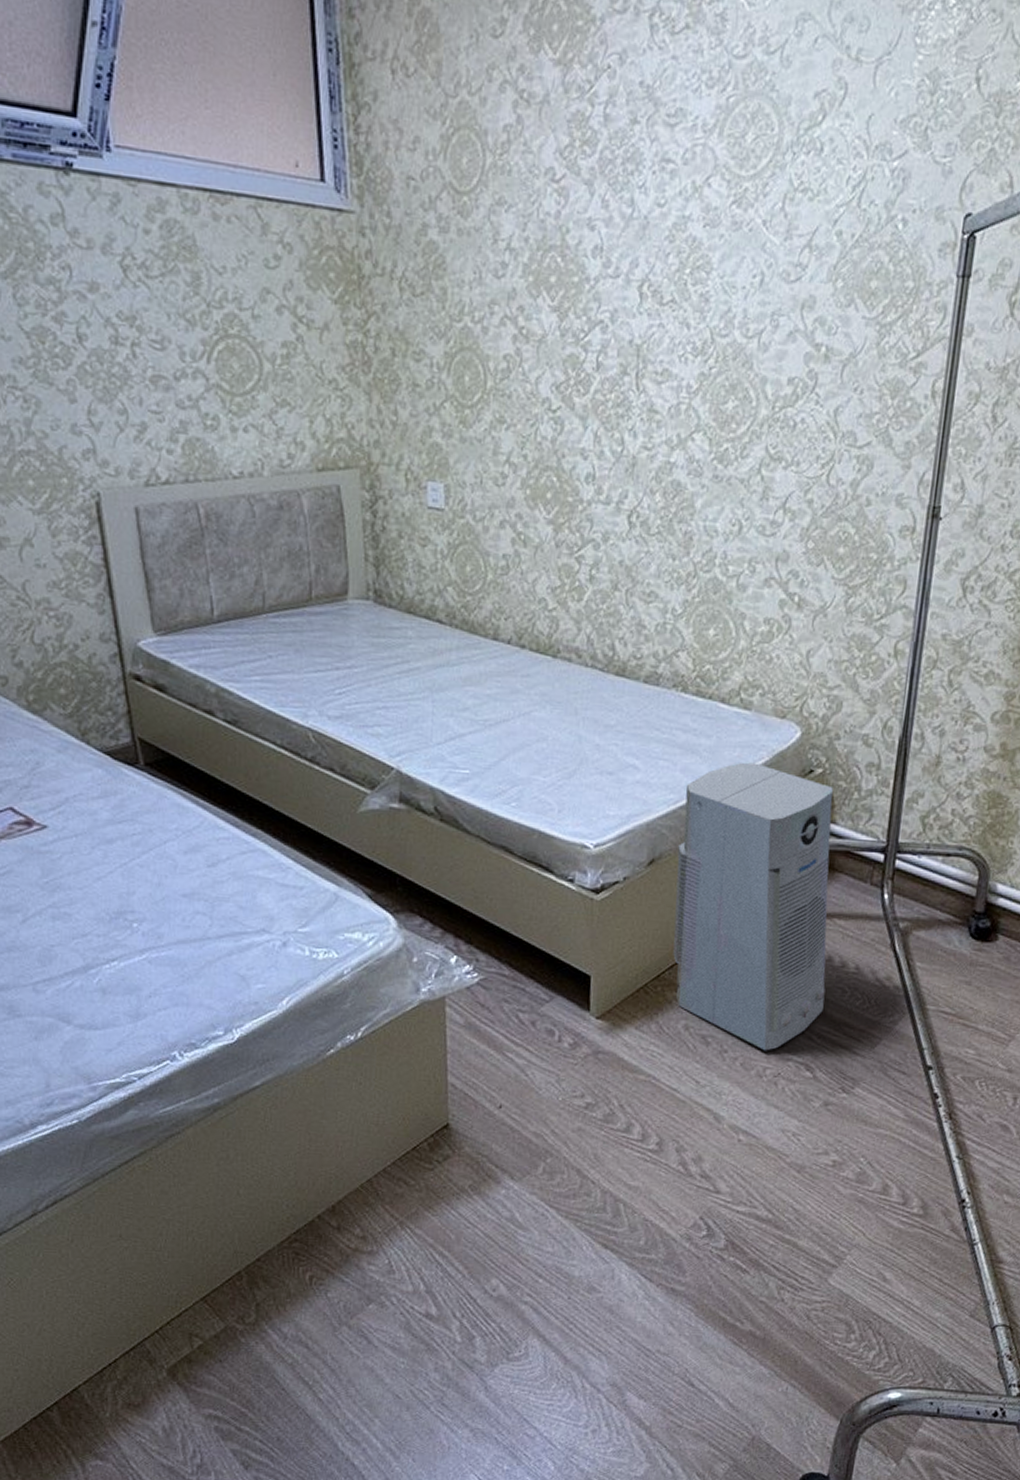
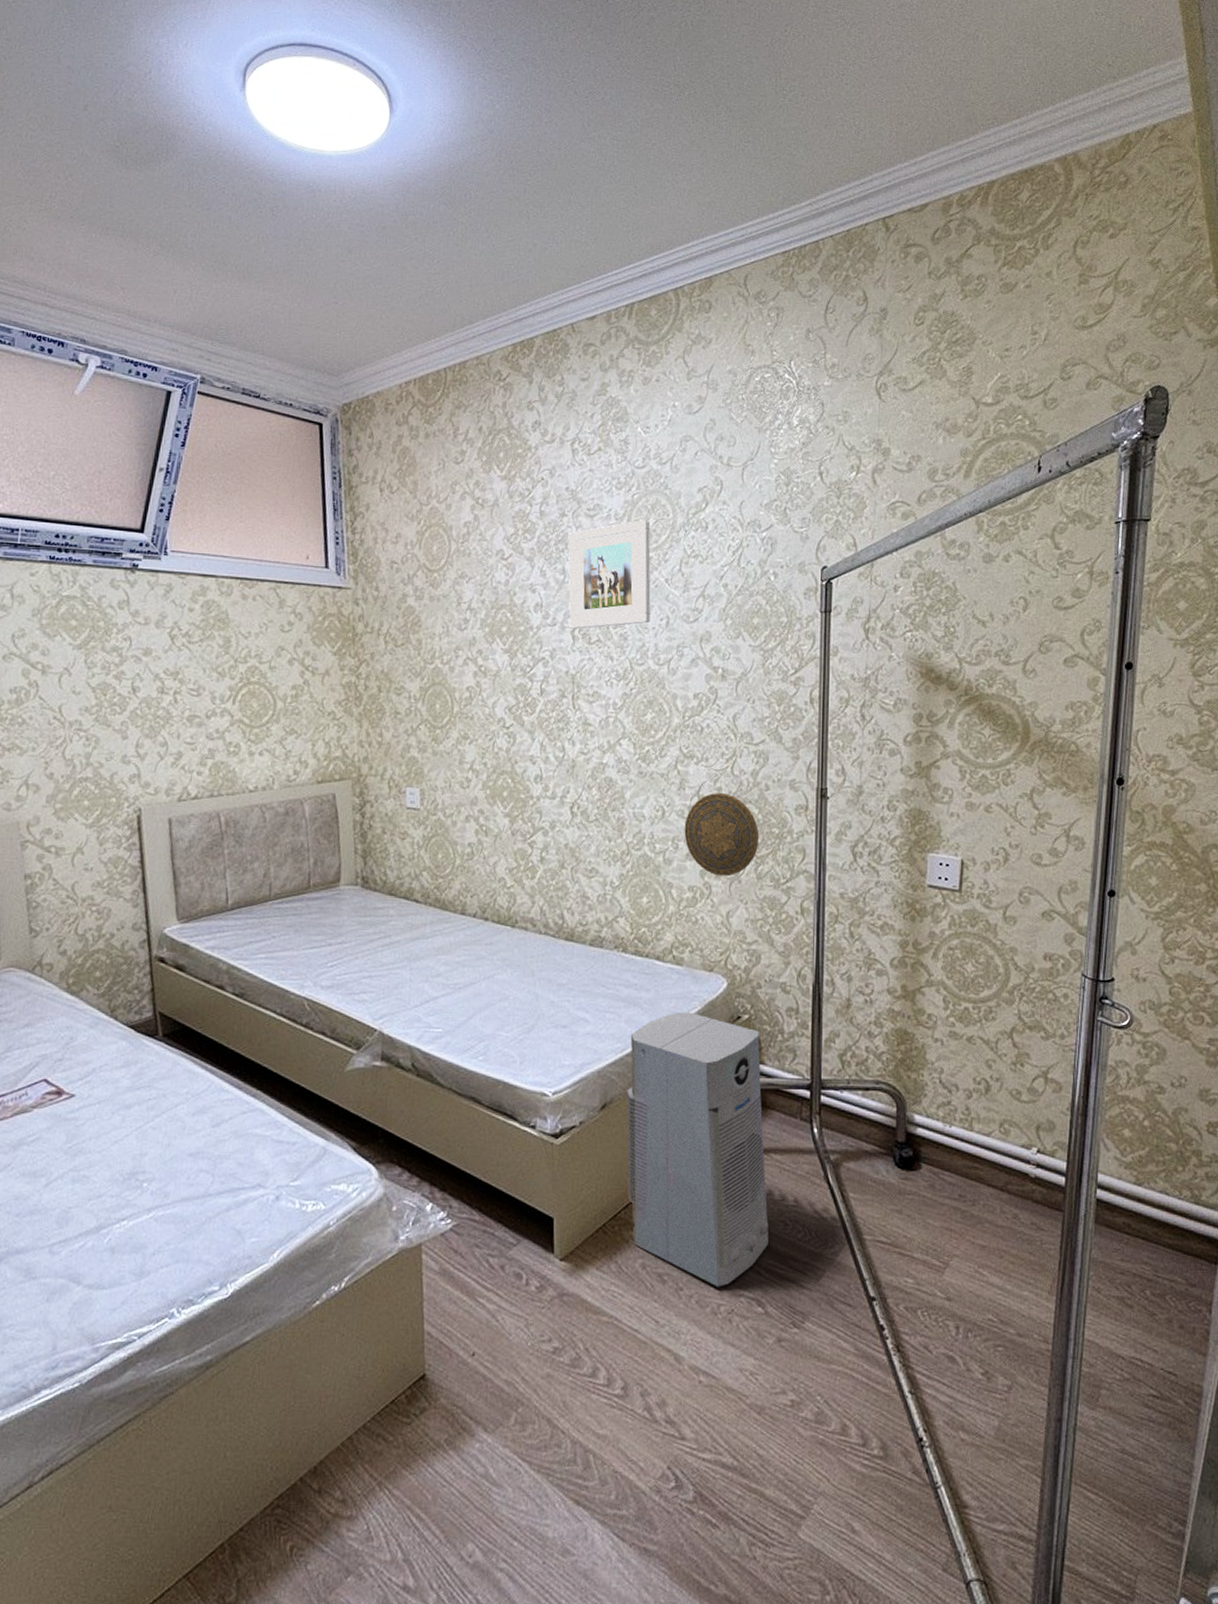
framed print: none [636,134,748,284] -> present [568,520,651,629]
decorative plate: none [763,506,854,609] -> present [684,793,760,877]

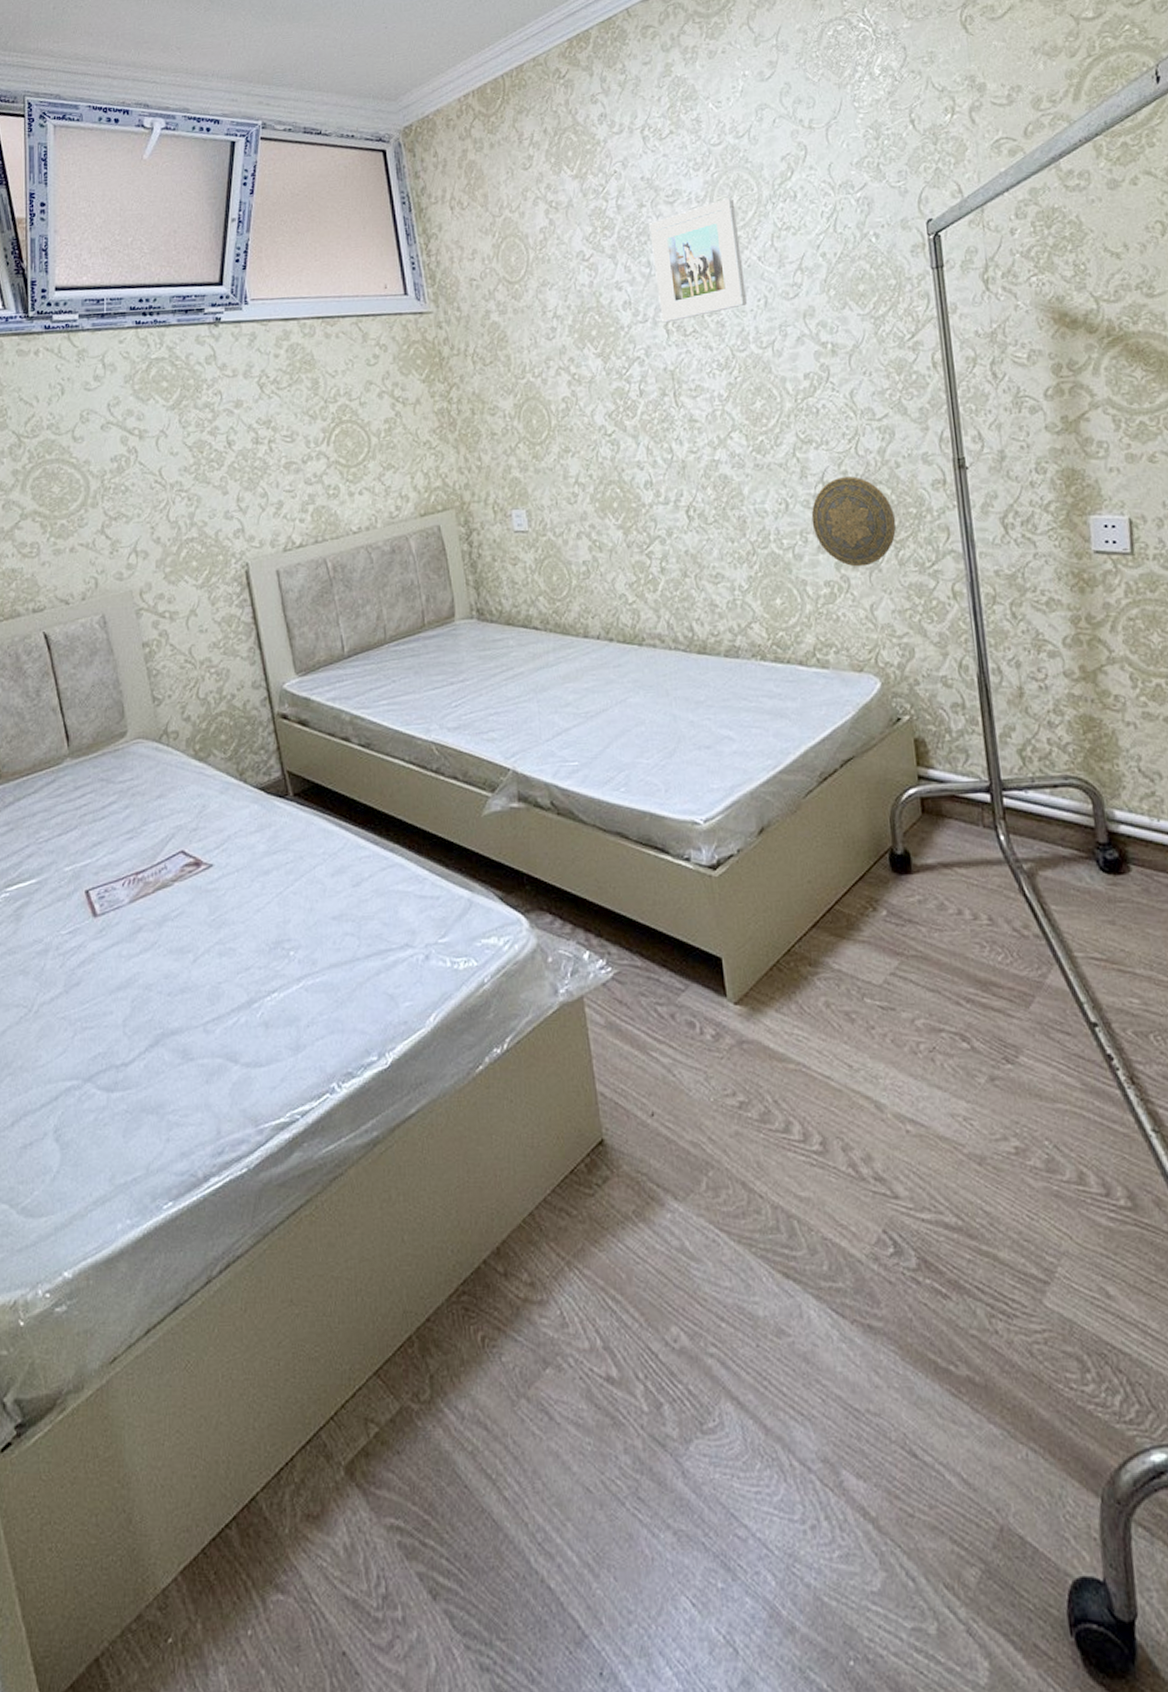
air purifier: present [626,1011,769,1288] -> none [782,718,965,1023]

